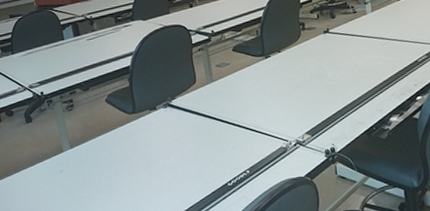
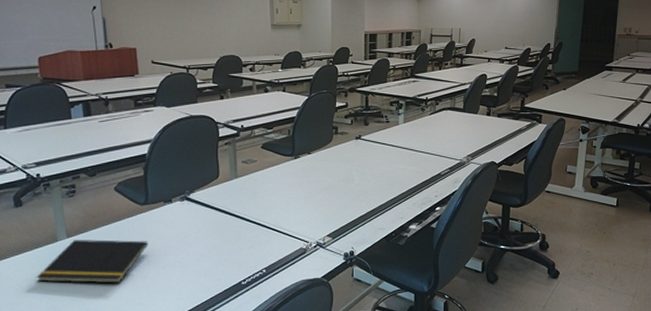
notepad: none [49,148,140,190] -> present [36,239,149,284]

